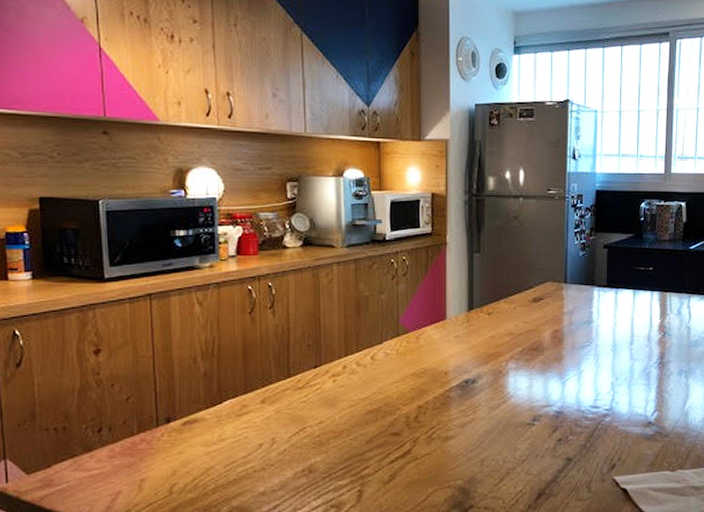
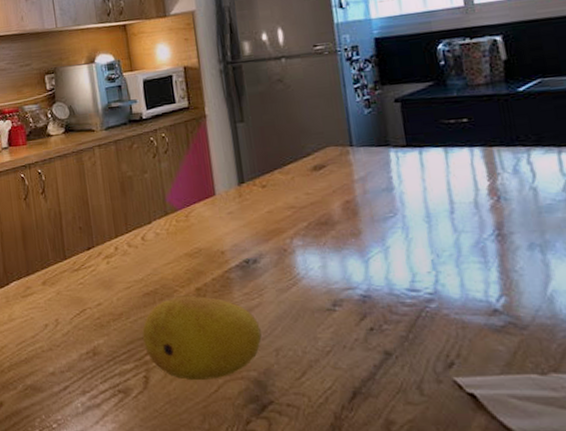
fruit: none [361,413,471,492] -> present [142,296,262,380]

